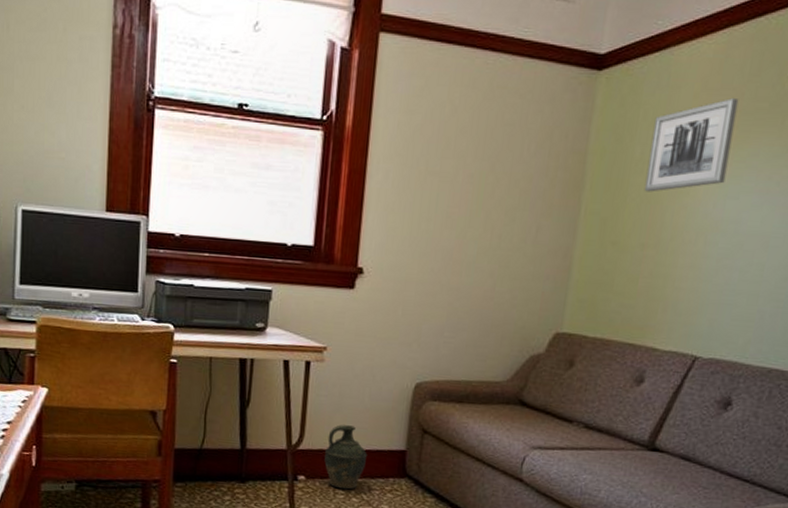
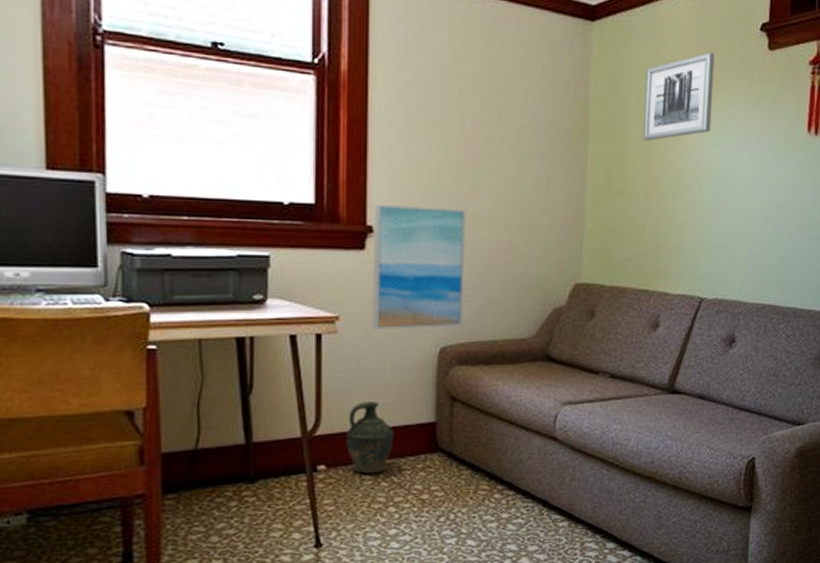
wall art: none [355,247,452,365] -> present [372,203,466,329]

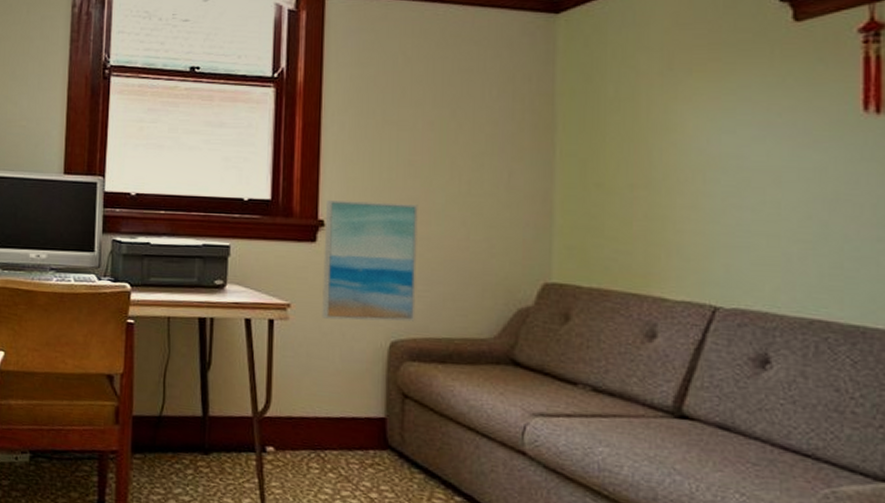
ceramic jug: present [347,402,395,474] -> none [295,389,343,463]
wall art: present [642,52,715,141] -> none [624,31,717,130]

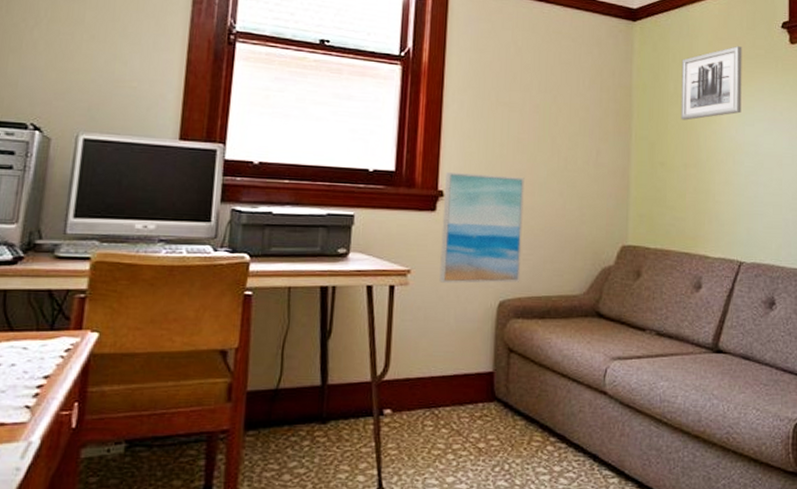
wall art: none [624,31,717,130] -> present [680,46,742,121]

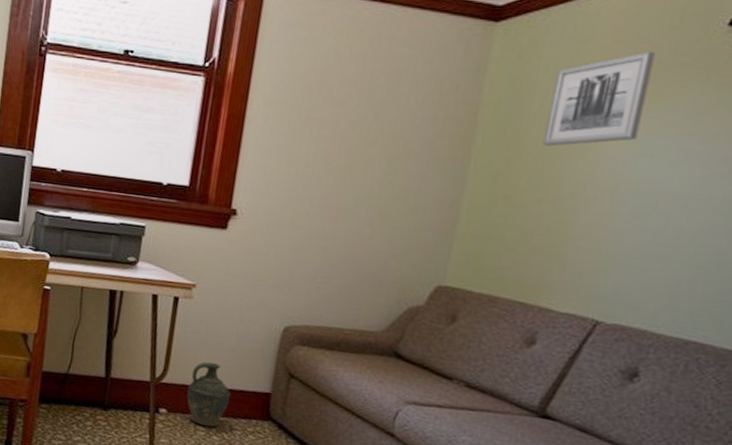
ceramic jug: none [411,350,456,420] -> present [187,362,231,427]
wall art: present [439,171,525,284] -> none [224,190,329,310]

